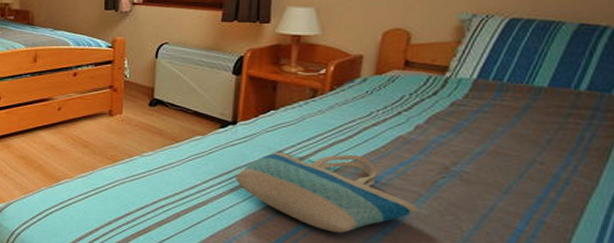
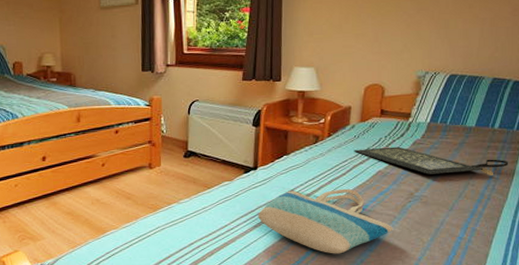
clutch bag: none [364,107,602,154] -> present [353,146,509,177]

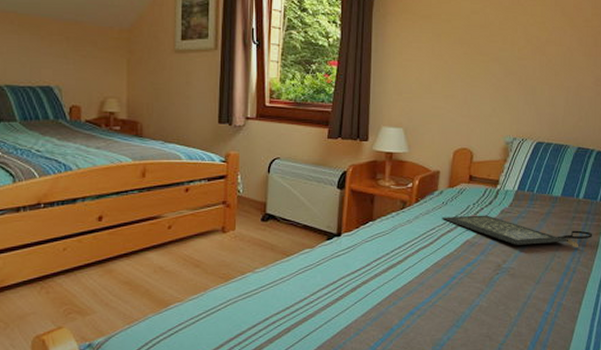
tote bag: present [258,188,393,254] -> none [340,258,481,331]

